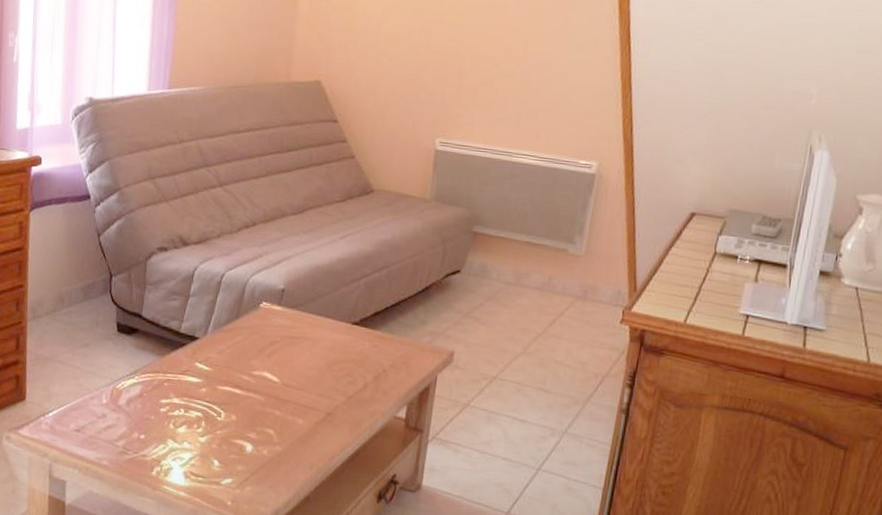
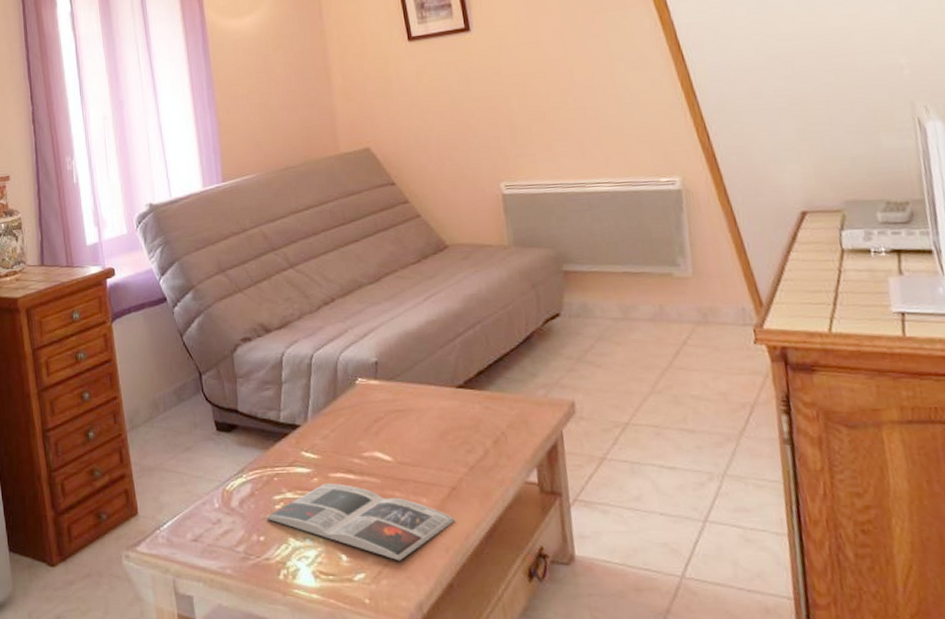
magazine: none [150,394,324,472] -> present [266,483,455,561]

